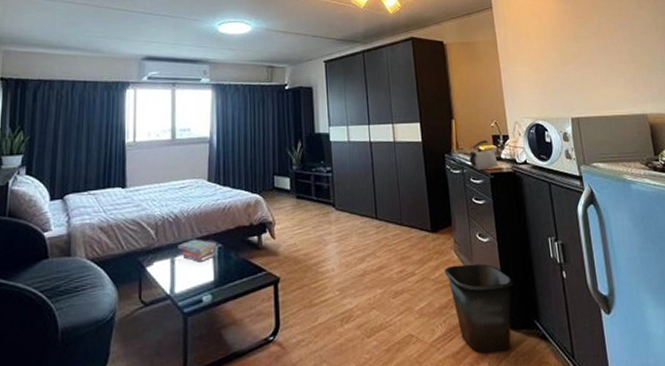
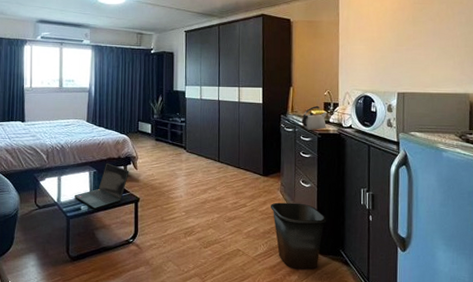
books: present [178,239,216,262] -> none [63,164,92,181]
laptop: none [194,233,265,301] -> present [75,163,129,210]

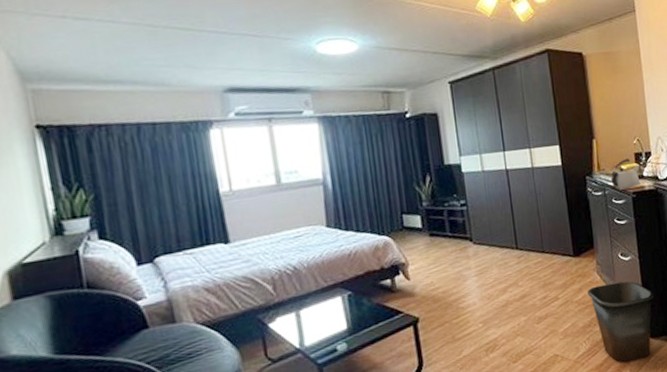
laptop: present [75,163,129,210] -> none [325,278,400,348]

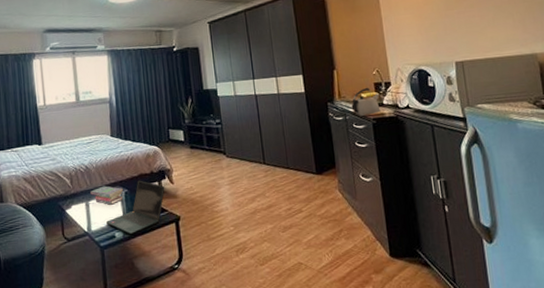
books: none [301,289,346,313] -> present [90,186,124,205]
laptop: none [325,278,400,348] -> present [106,180,165,236]
waste bin: present [588,281,654,362] -> none [330,200,397,278]

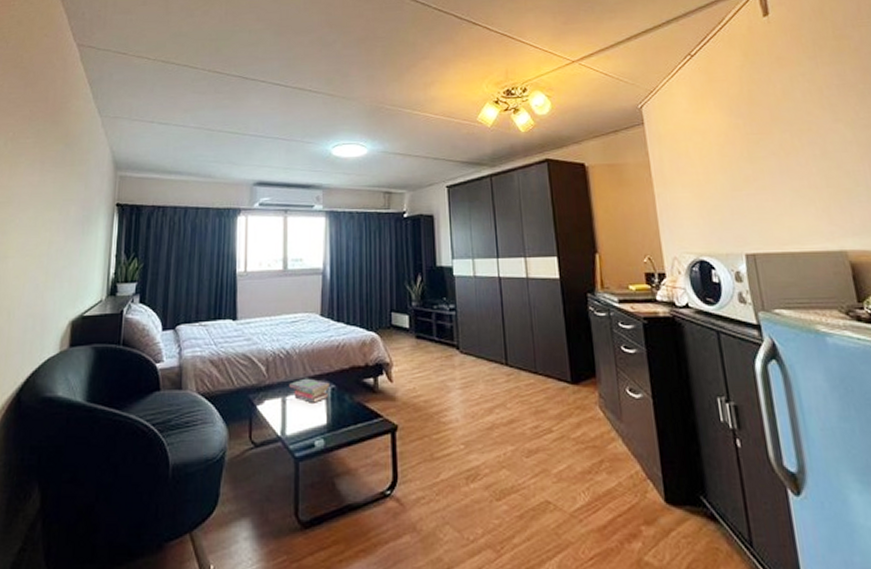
laptop: present [106,180,165,236] -> none [305,374,382,447]
kettle: present [352,87,381,117] -> none [617,277,653,315]

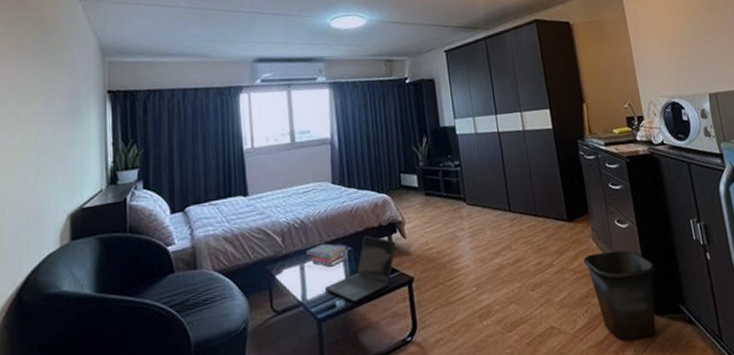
laptop: none [305,374,382,447] -> present [325,235,396,305]
waste bin: none [588,423,674,531] -> present [584,250,657,341]

